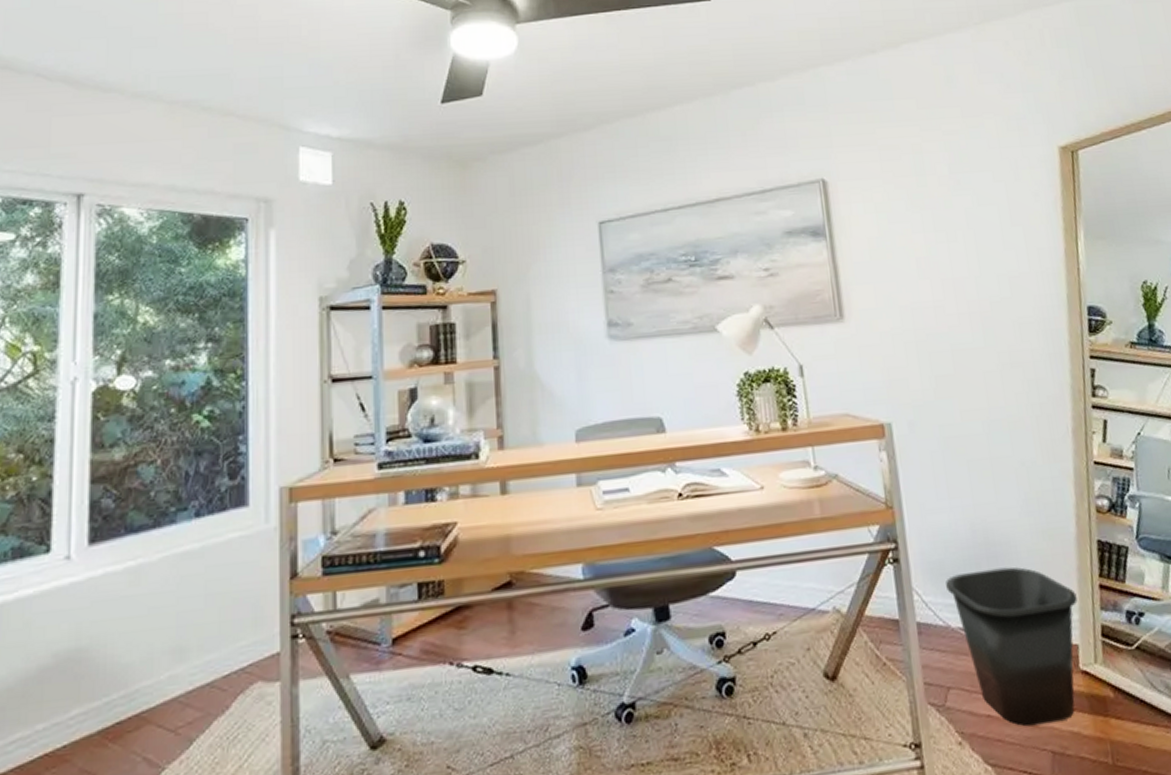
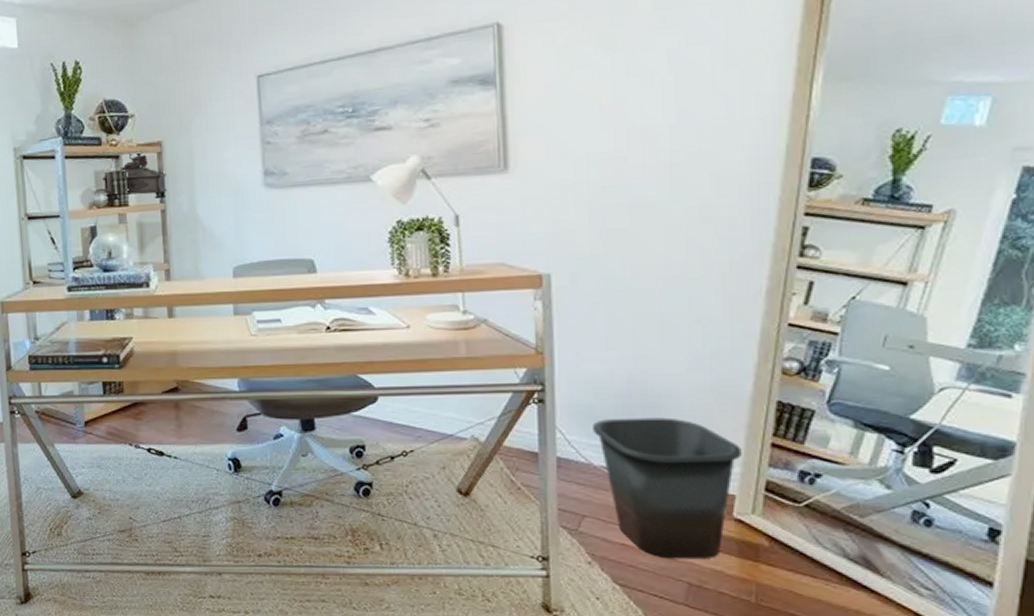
decorative box: none [427,300,502,358] -> present [102,150,167,201]

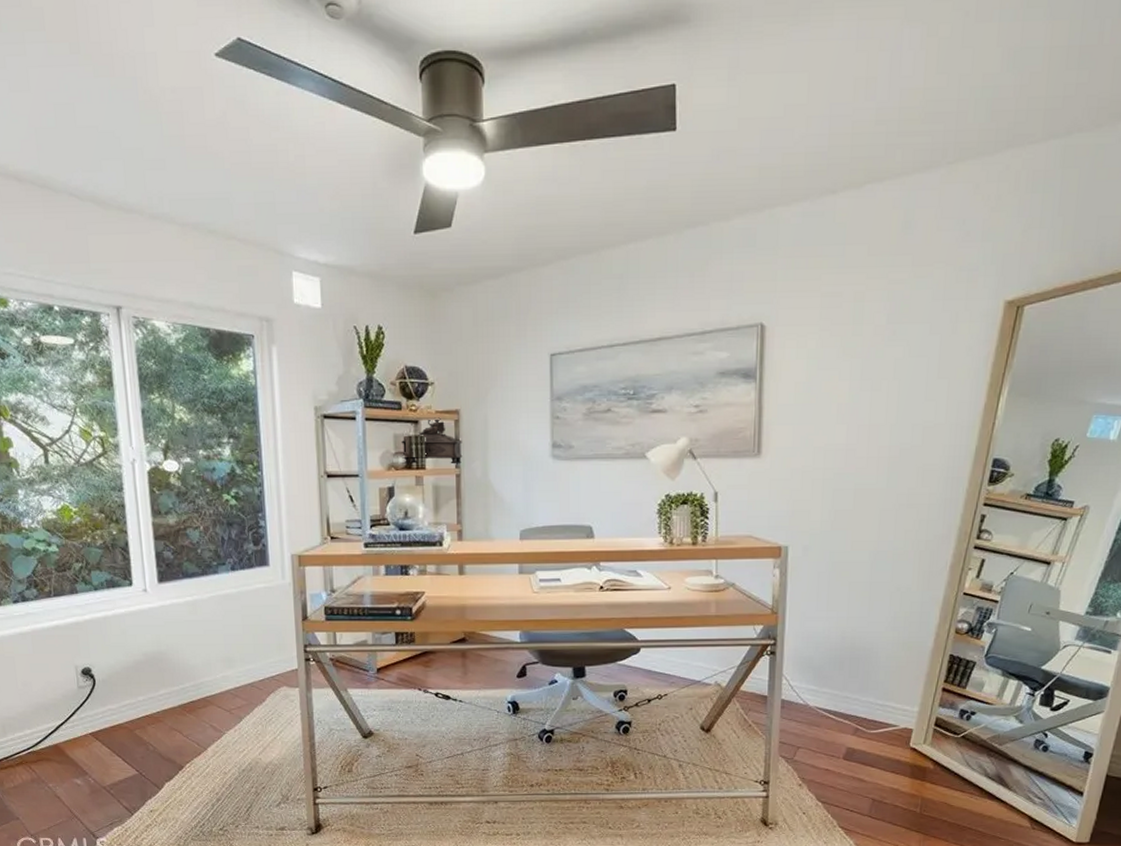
waste bin: present [593,417,742,559] -> none [811,667,921,780]

